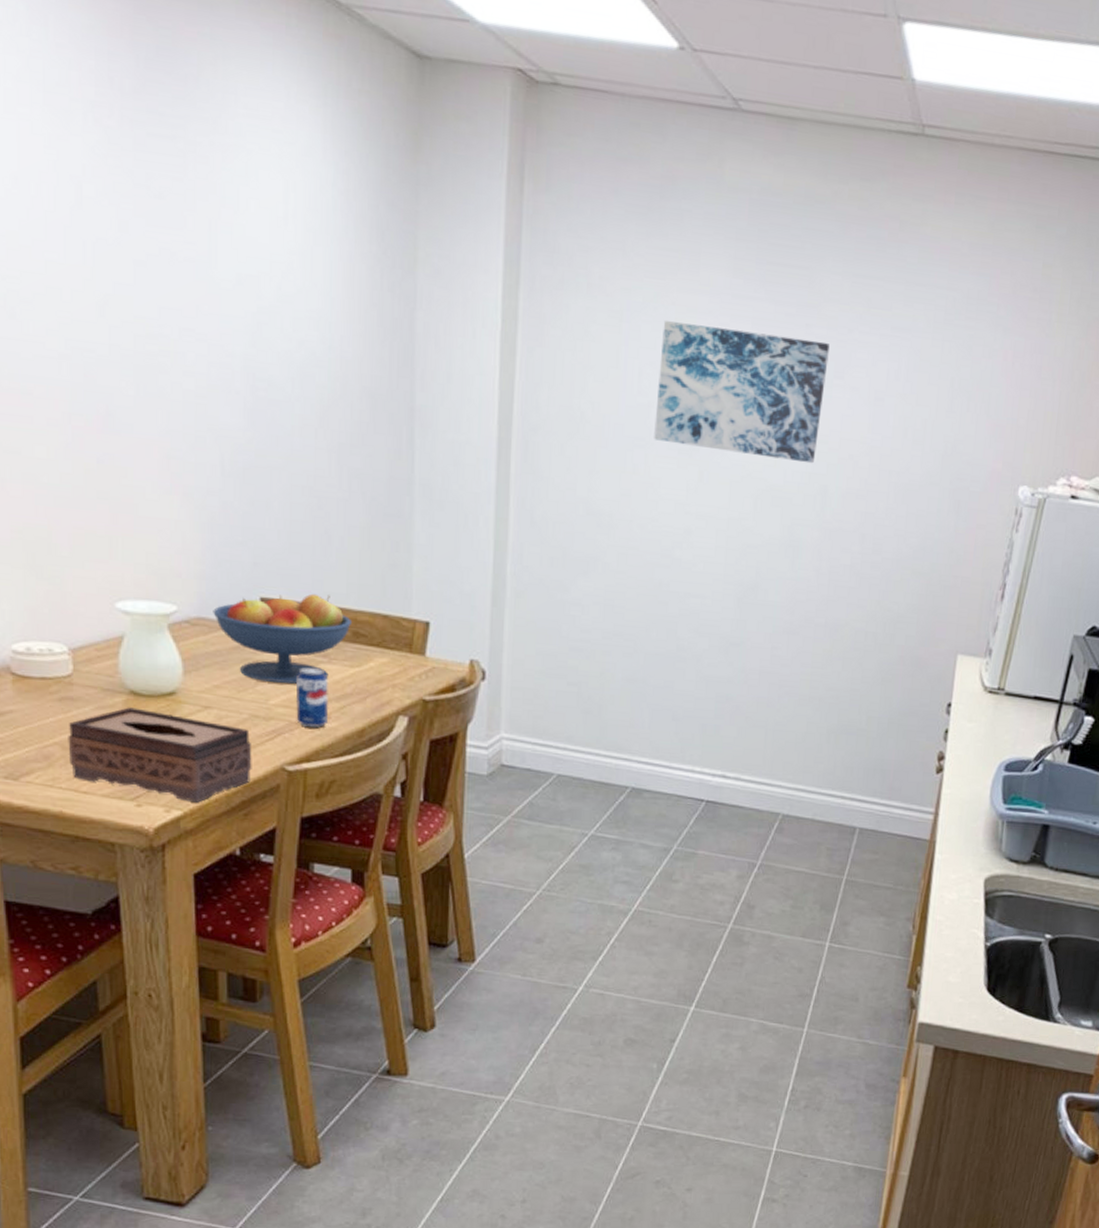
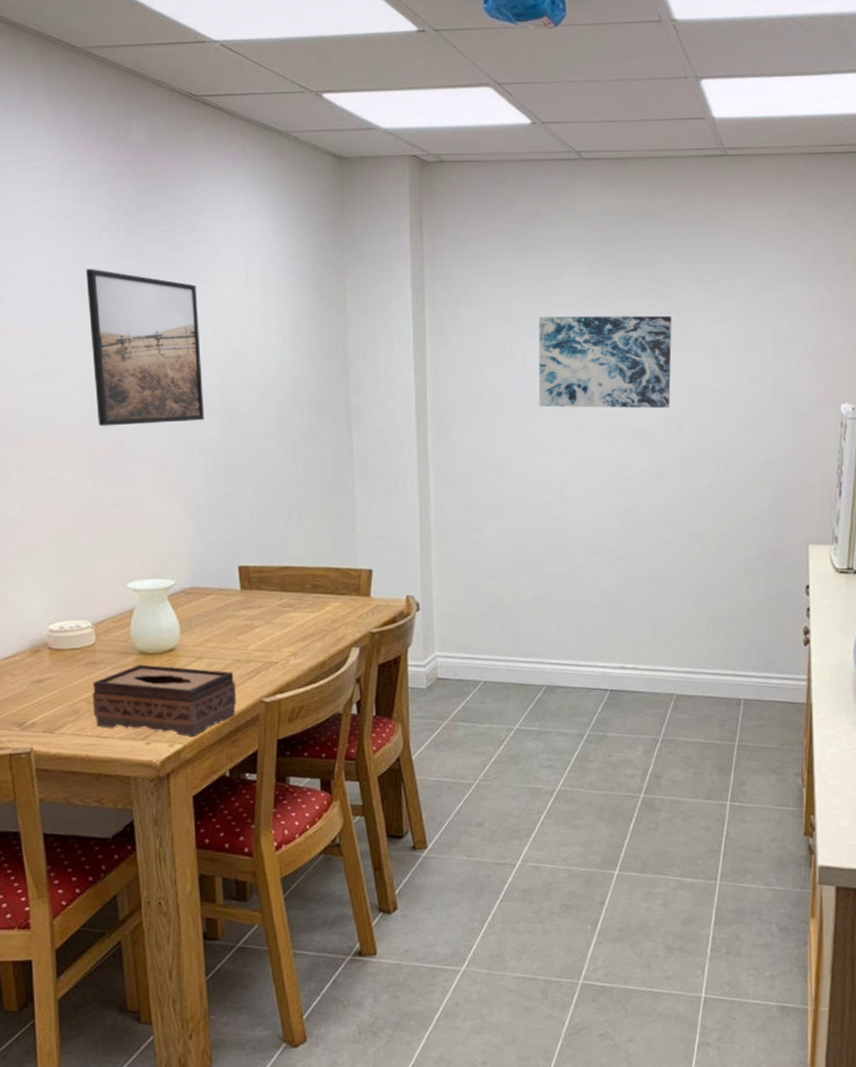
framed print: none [65,164,222,400] -> present [86,269,204,426]
fruit bowl: present [213,593,353,684] -> none [202,558,311,632]
beverage can: present [295,667,329,728] -> none [269,617,296,665]

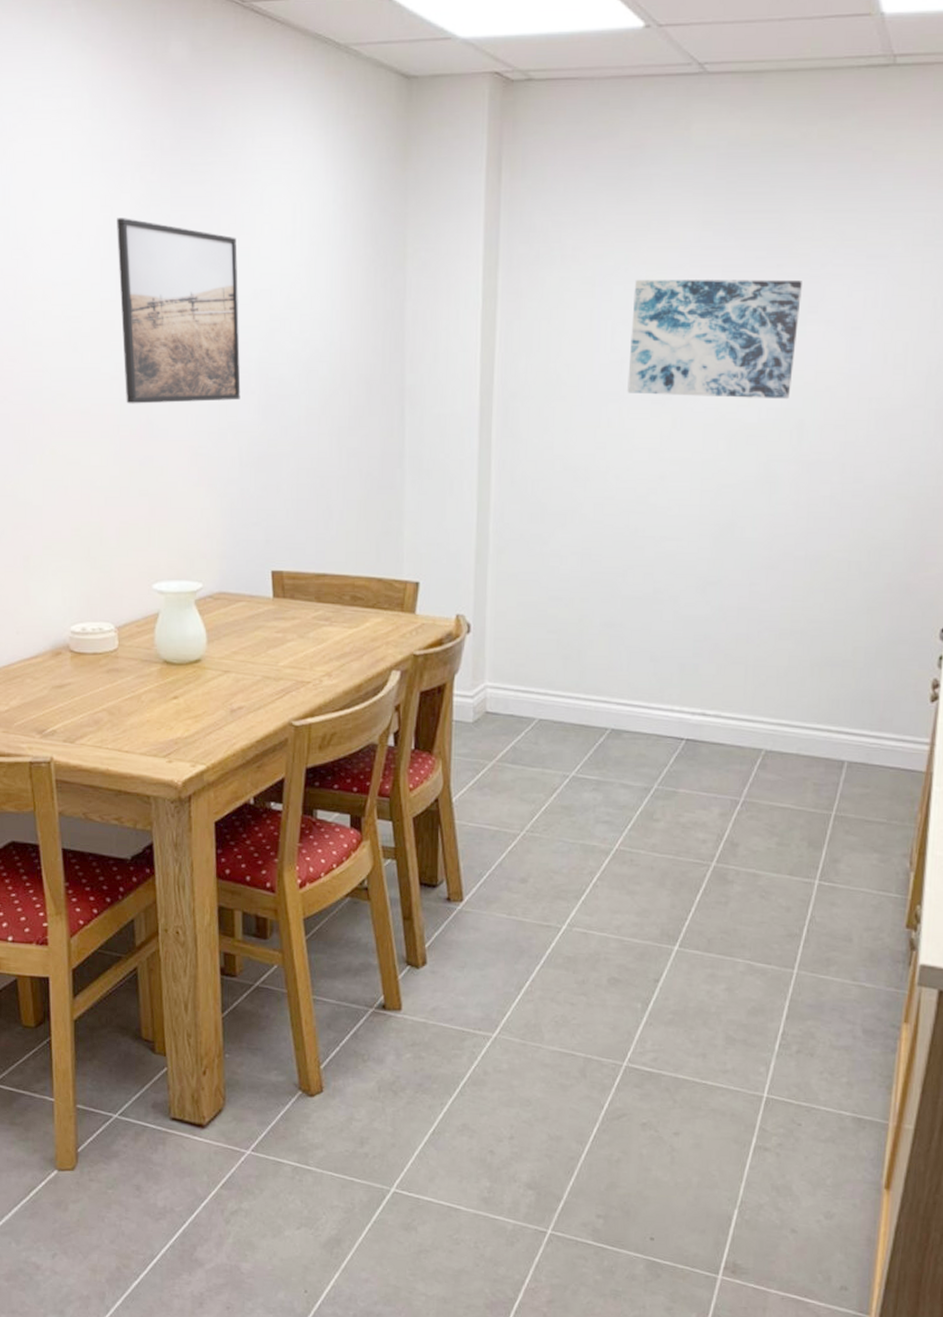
tissue box: present [92,664,237,736] -> none [113,675,264,758]

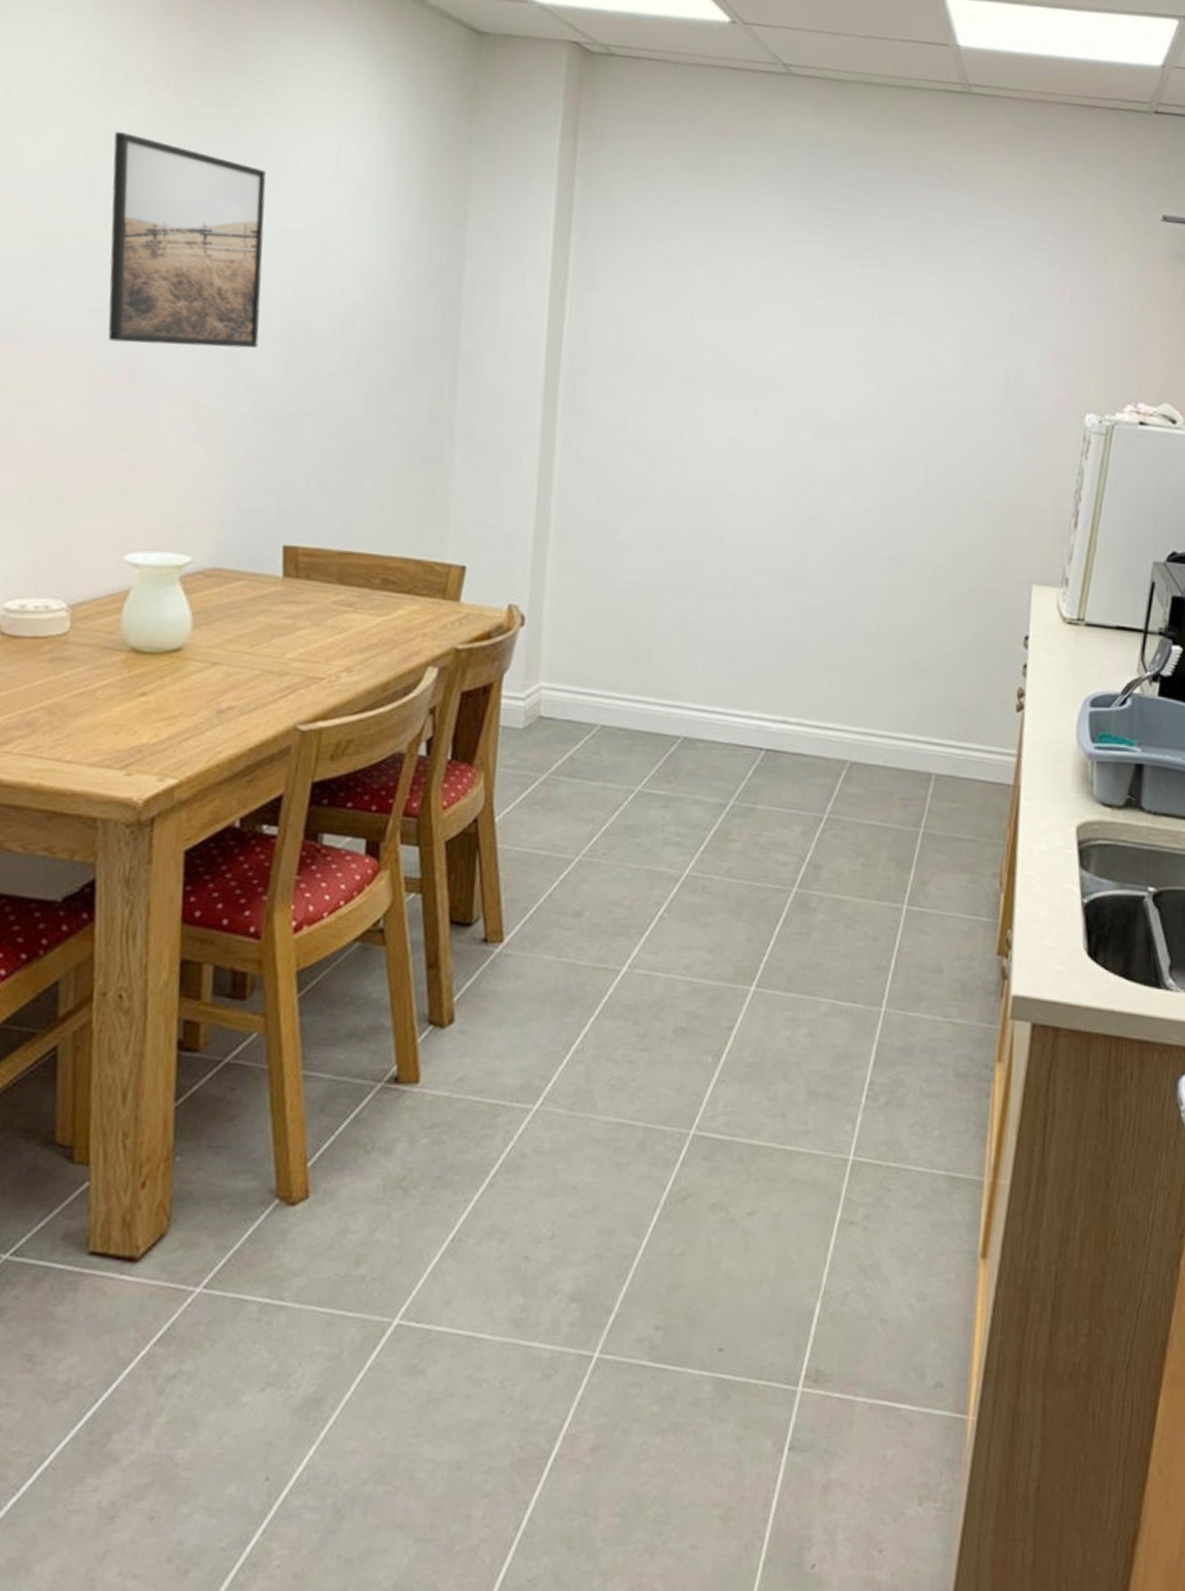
wall art: present [627,279,802,400] -> none [707,264,885,397]

